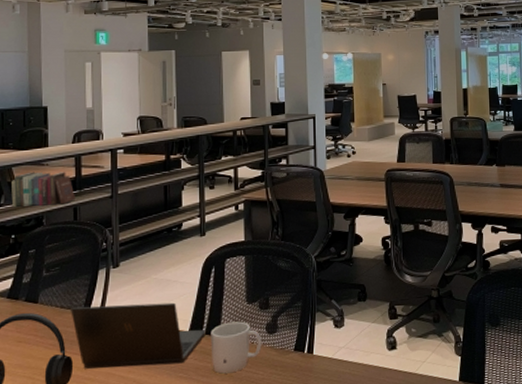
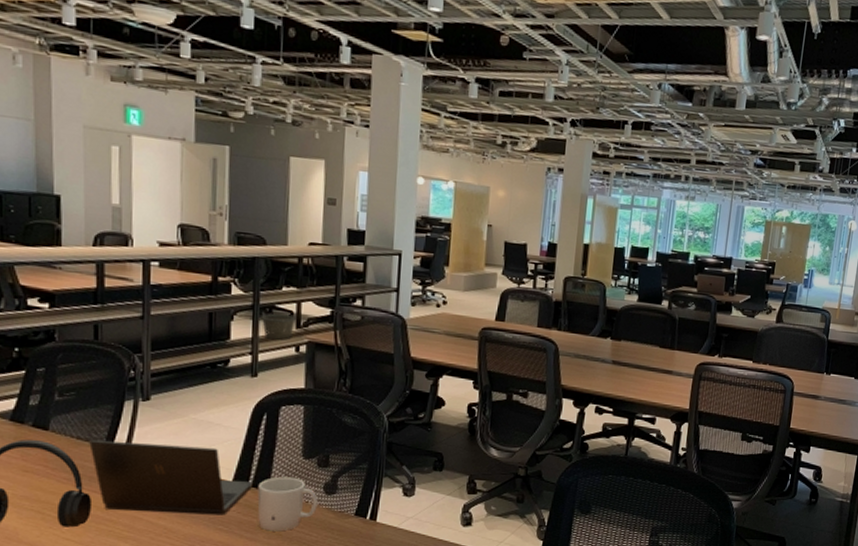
books: present [11,171,75,208] -> none [14,274,96,319]
basket: none [207,179,233,203] -> present [262,313,295,341]

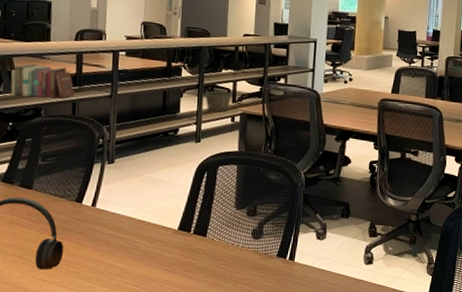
books: none [14,274,96,319] -> present [10,63,75,99]
laptop: present [89,439,252,515] -> none [64,196,194,258]
mug: present [257,476,318,532] -> none [197,224,247,271]

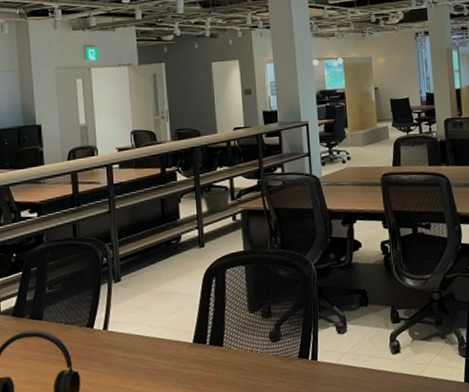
books: present [10,63,75,99] -> none [10,189,73,227]

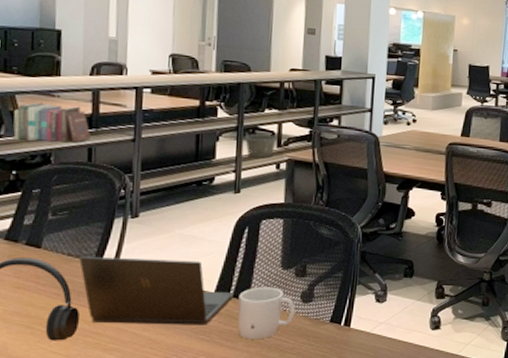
books: none [10,189,73,227] -> present [13,102,91,143]
laptop: none [75,314,210,383] -> present [79,256,233,325]
mug: none [214,330,266,383] -> present [237,287,295,340]

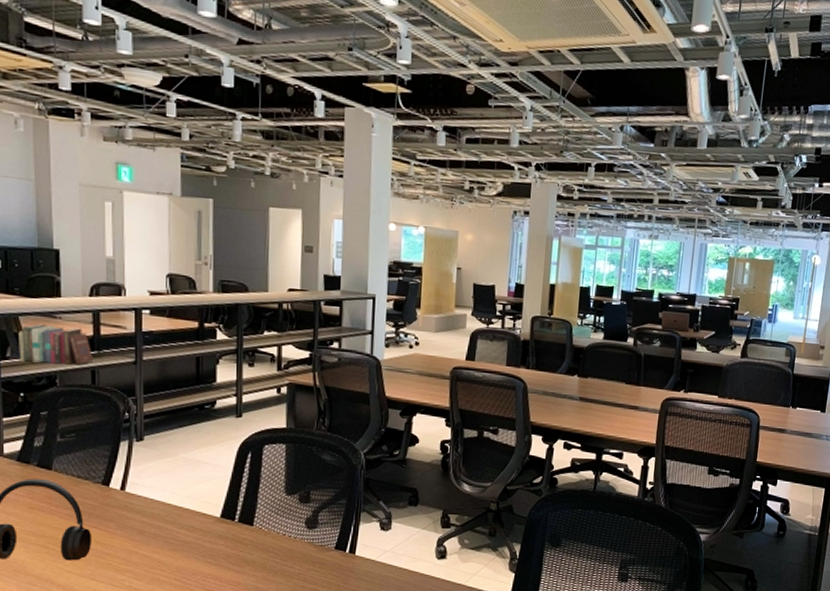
laptop: present [79,256,233,325] -> none [89,478,239,549]
mug: present [237,287,295,340] -> none [243,512,300,565]
basket: present [245,134,276,160] -> none [245,357,276,383]

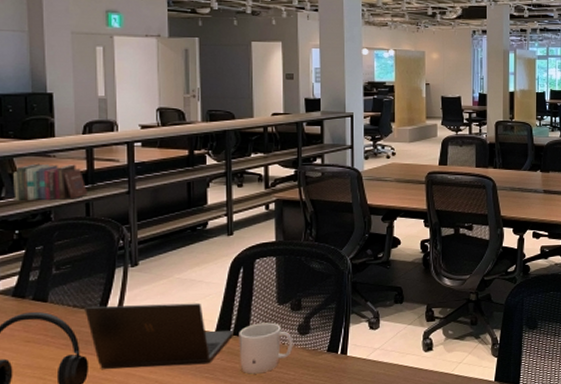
laptop: none [89,478,239,549] -> present [85,303,233,369]
mug: none [243,512,300,565] -> present [239,322,293,374]

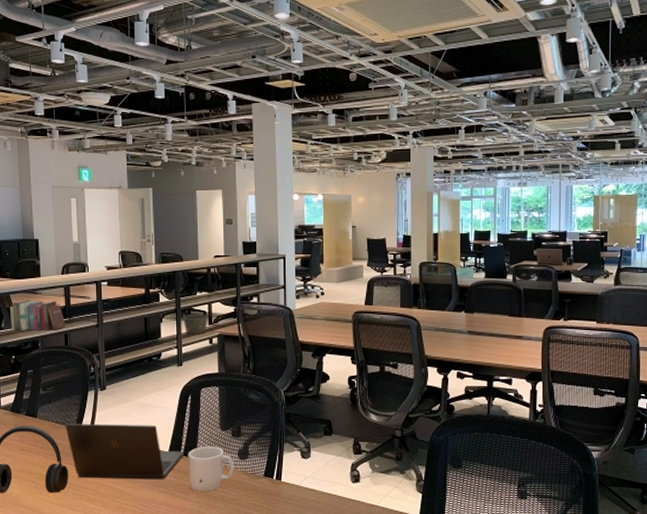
basket: none [235,177,264,202] -> present [183,314,208,336]

